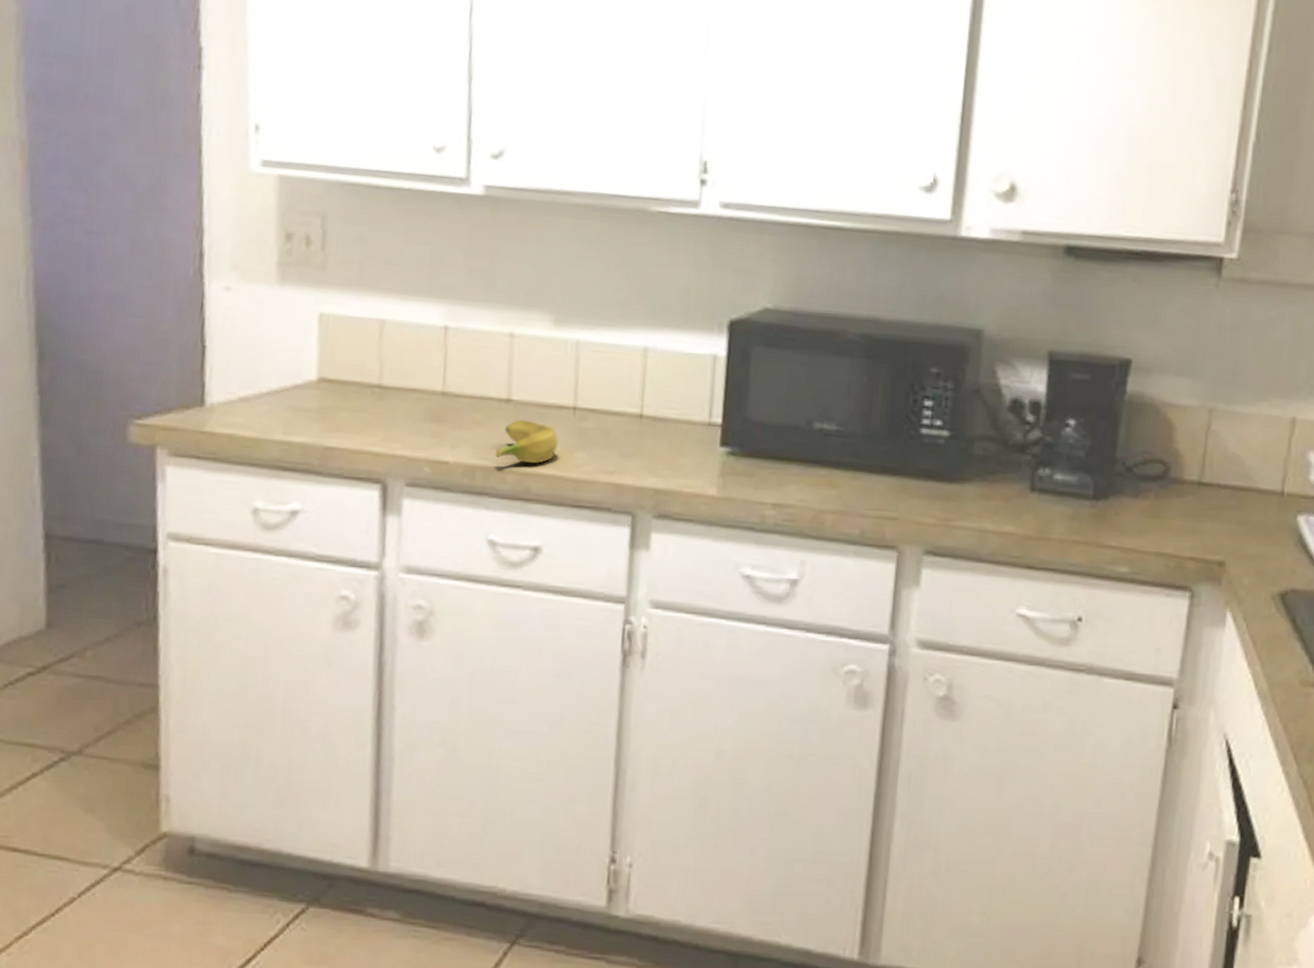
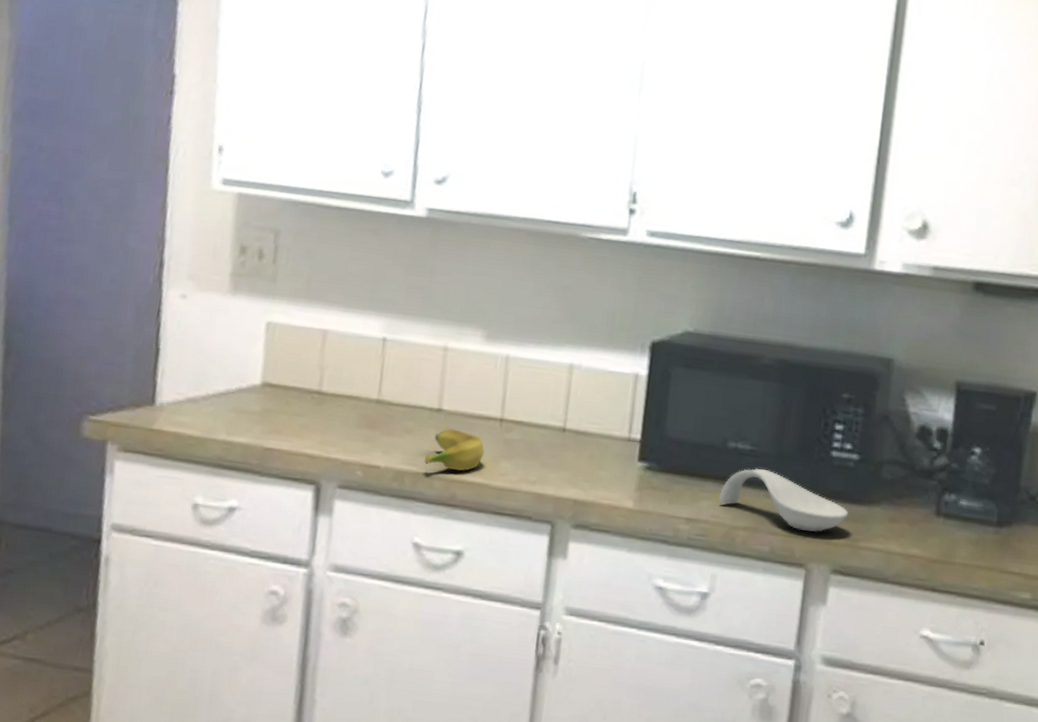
spoon rest: none [805,449,940,514] -> present [718,468,849,533]

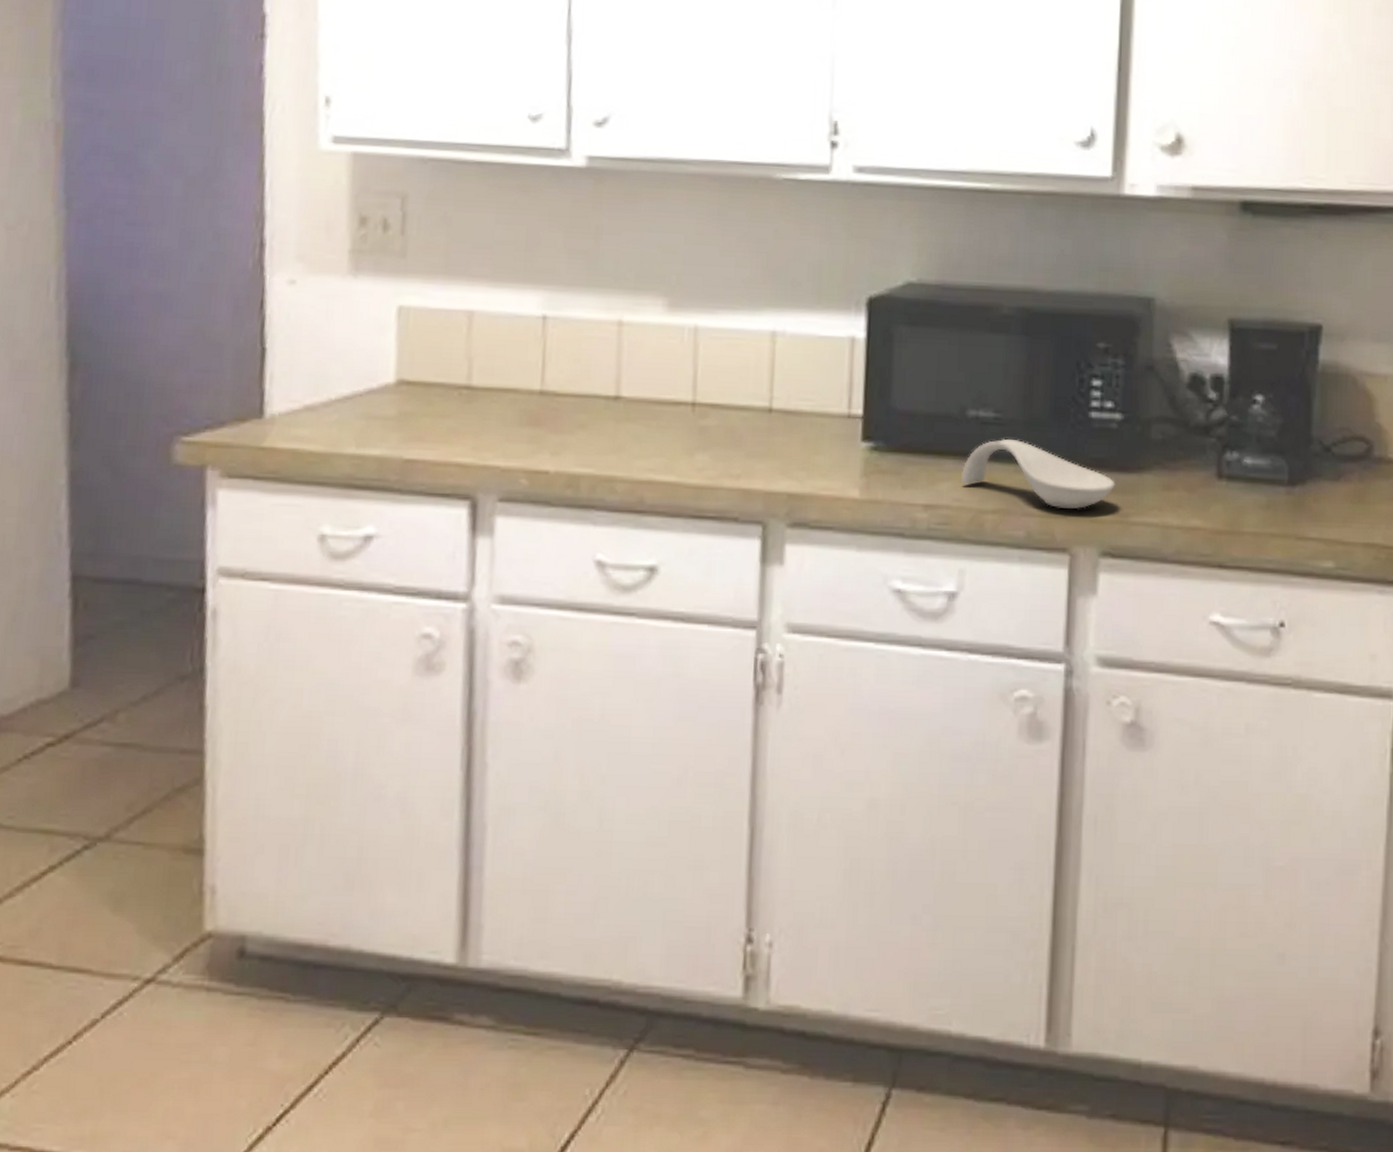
banana: present [424,428,485,471] -> none [602,419,675,470]

